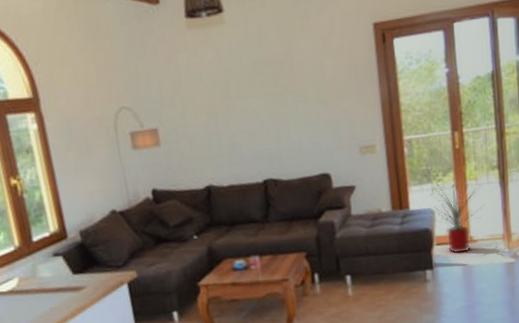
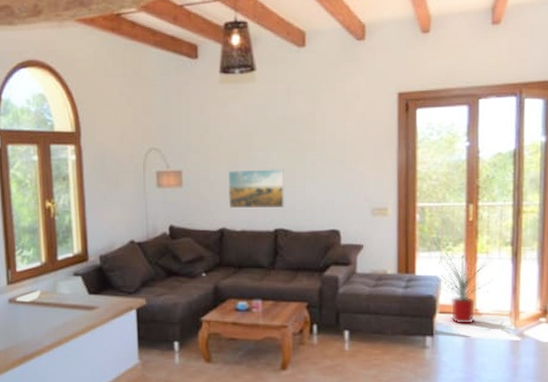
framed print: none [207,115,272,164] -> present [227,168,285,209]

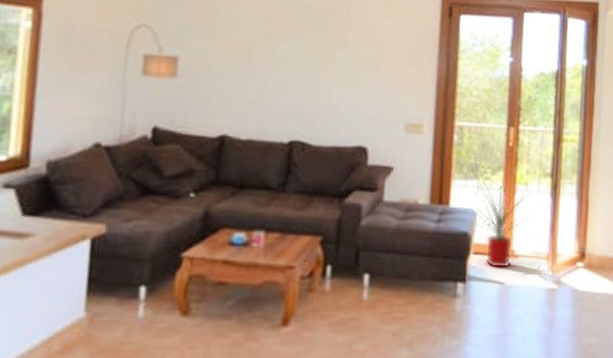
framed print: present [227,168,285,209] -> none [234,63,308,116]

